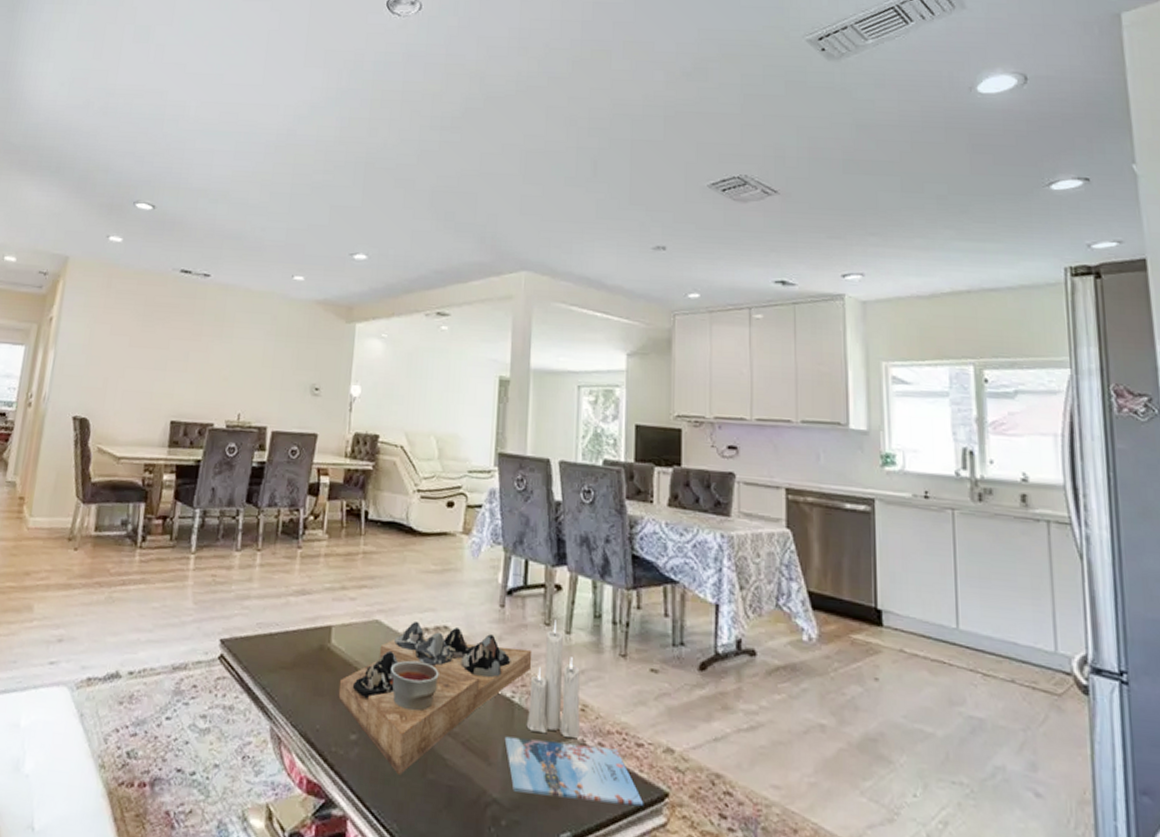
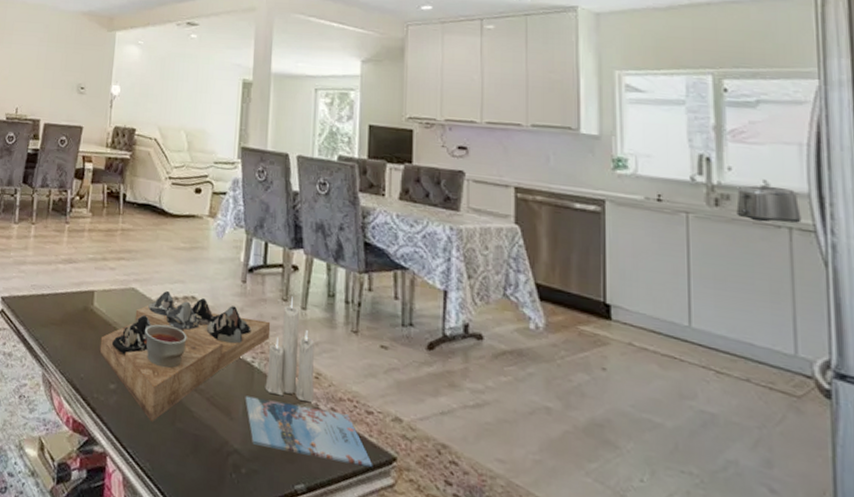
toaster: none [998,478,1058,516] -> present [736,185,802,223]

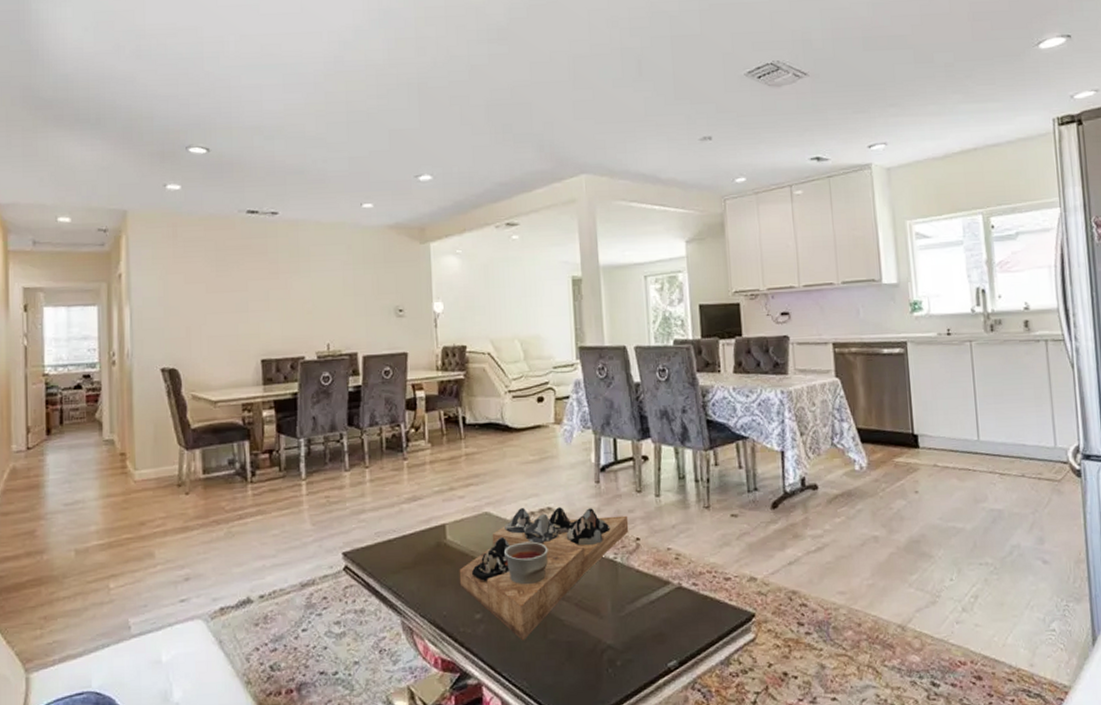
magazine: present [245,396,373,468] -> none [612,586,736,636]
candle: present [265,296,315,403] -> none [628,486,677,584]
toaster: present [736,185,802,223] -> none [1006,306,1054,339]

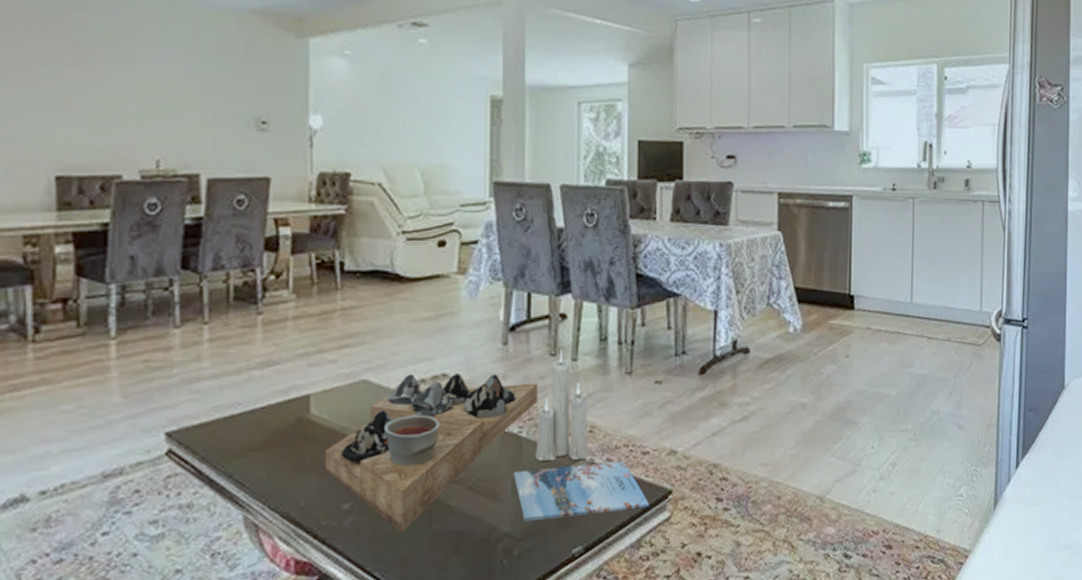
magazine: none [612,586,736,636] -> present [513,461,650,522]
candle: none [628,486,677,584] -> present [535,349,589,462]

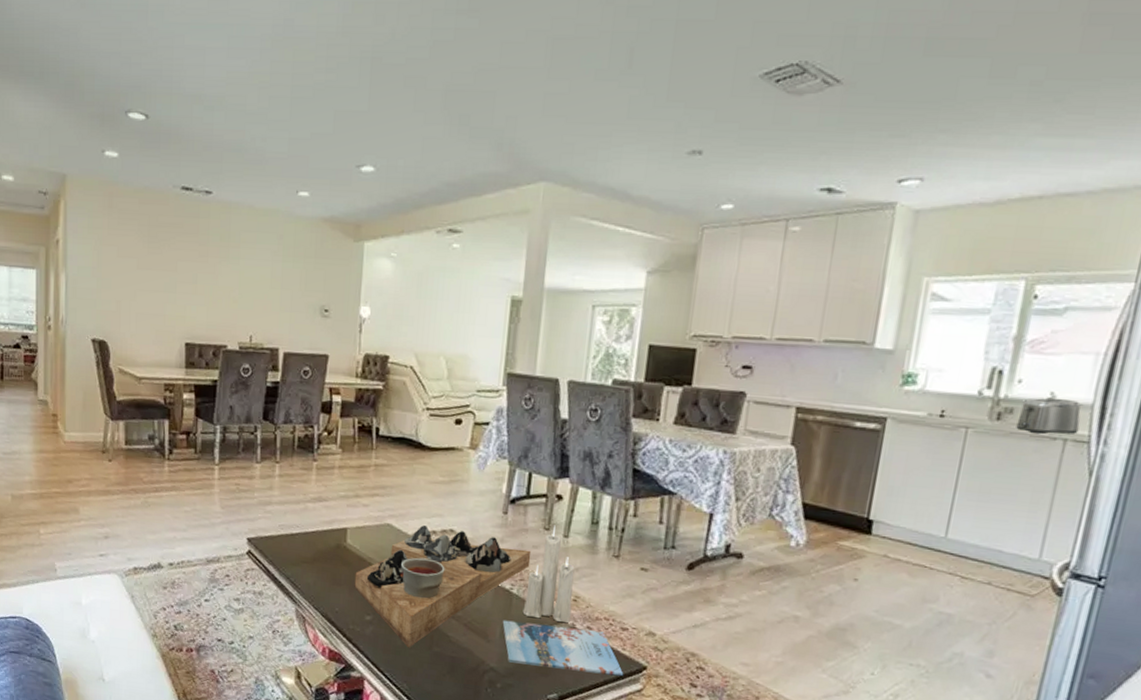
toaster: none [948,165,991,199] -> present [1016,398,1081,435]

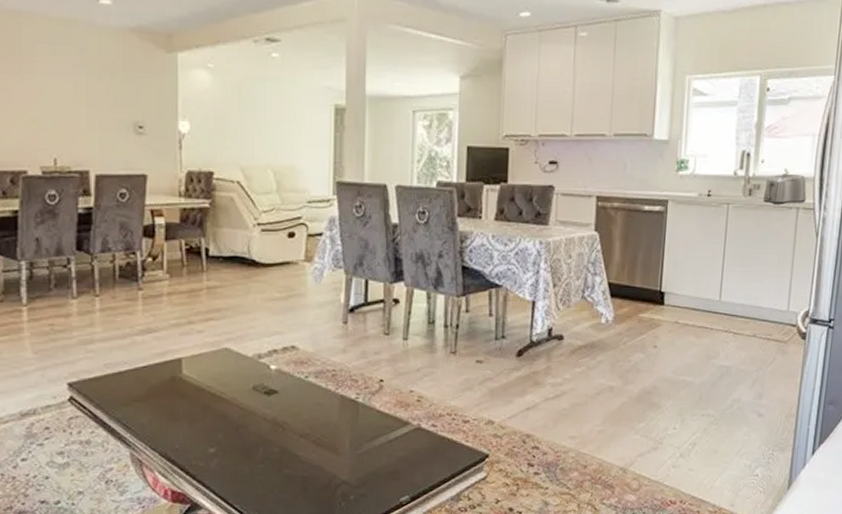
decorative tray: present [354,524,532,648] -> none [194,344,374,475]
magazine: present [502,620,624,677] -> none [351,427,469,472]
candle: present [522,525,575,624] -> none [370,329,417,425]

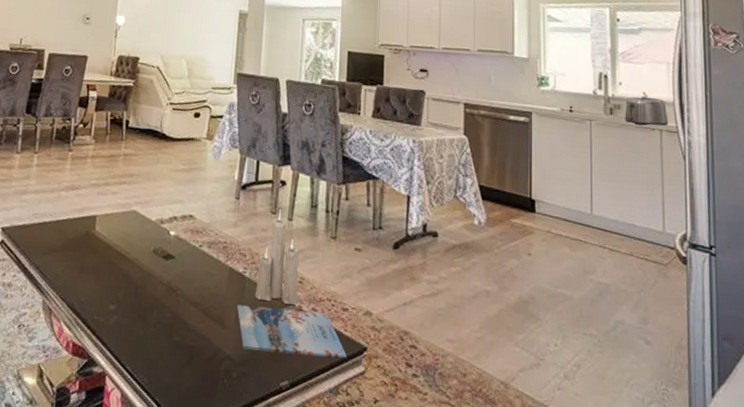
magazine: none [351,427,469,472] -> present [236,304,348,359]
candle: none [370,329,417,425] -> present [255,209,299,306]

